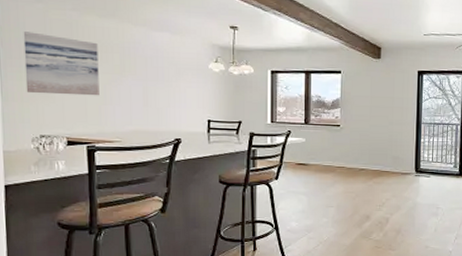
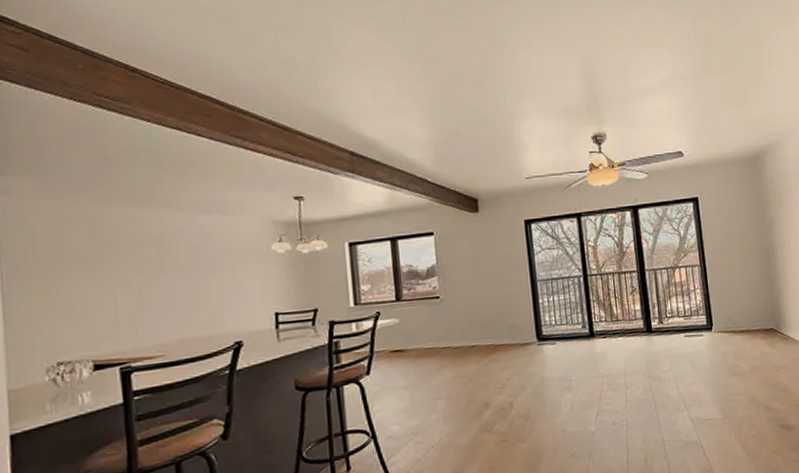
wall art: present [23,31,100,96] -> none [31,234,134,312]

